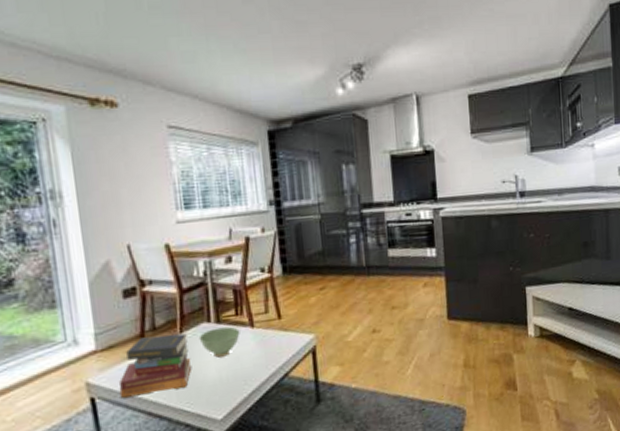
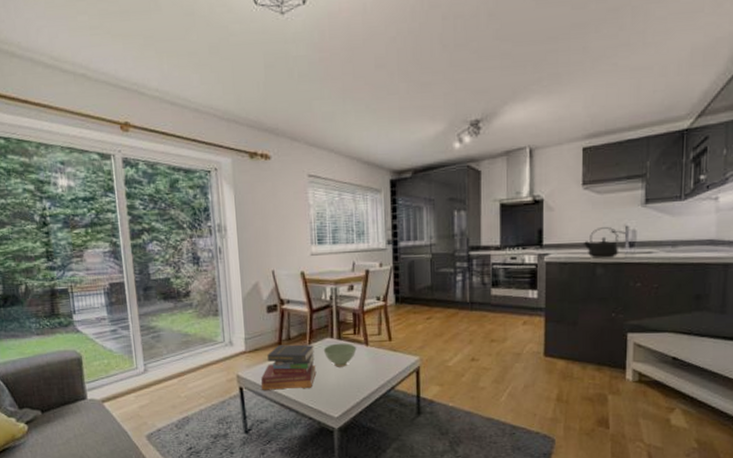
kettle: none [477,176,511,211] -> present [584,226,619,259]

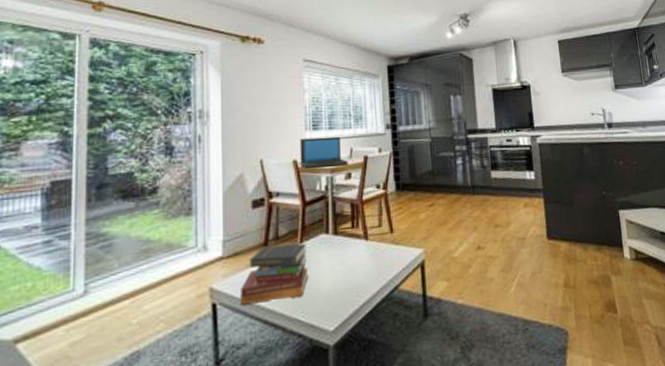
laptop: none [306,250,351,280] -> present [299,136,348,168]
bowl: present [323,343,357,367] -> none [317,238,355,268]
kettle: present [584,226,619,259] -> none [570,109,601,140]

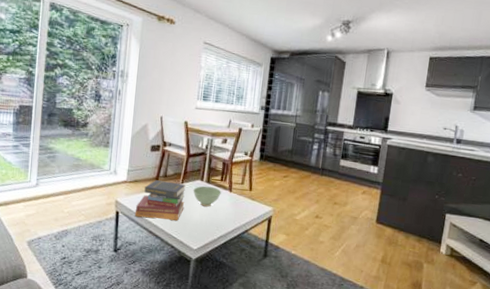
laptop: present [299,136,348,168] -> none [190,105,226,133]
bowl: none [317,238,355,268] -> present [193,185,222,207]

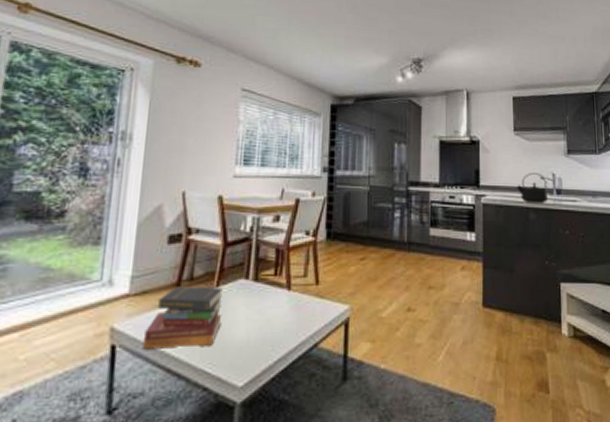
bowl: present [193,185,222,207] -> none [234,286,276,317]
kettle: none [420,123,449,151] -> present [517,172,549,205]

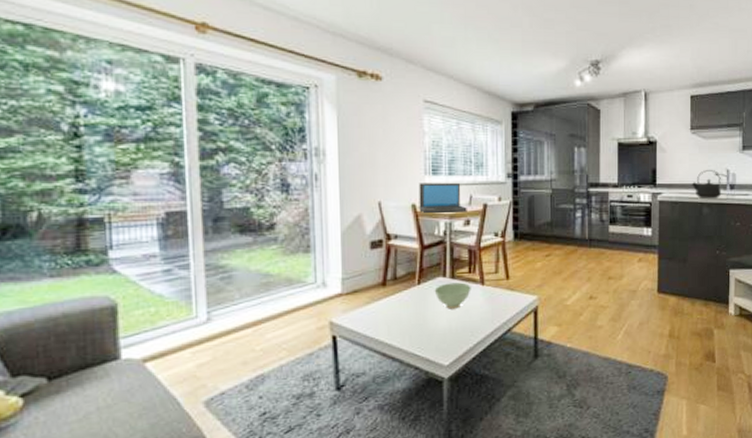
books: present [142,286,223,349] -> none [359,285,426,338]
laptop: none [226,173,278,207] -> present [418,182,467,213]
bowl: none [234,286,276,317] -> present [434,282,471,309]

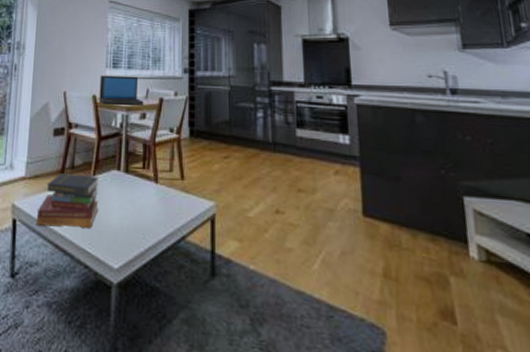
books: none [359,285,426,338] -> present [36,173,99,228]
bowl: present [434,282,471,309] -> none [108,177,145,206]
kettle: present [692,169,722,200] -> none [398,70,440,106]

